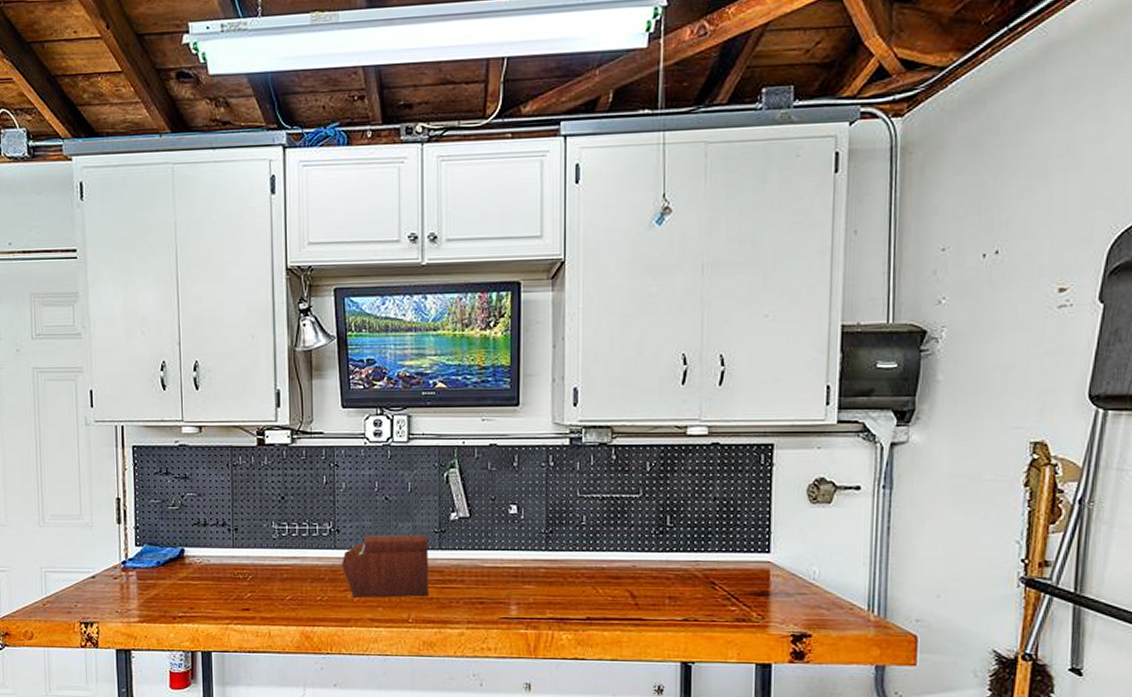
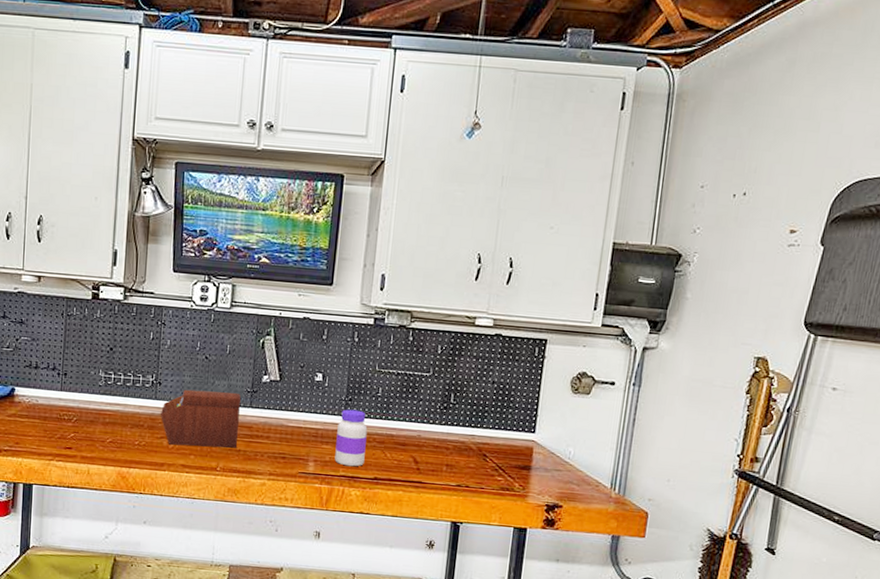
jar: none [539,543,574,607] -> present [334,409,368,467]

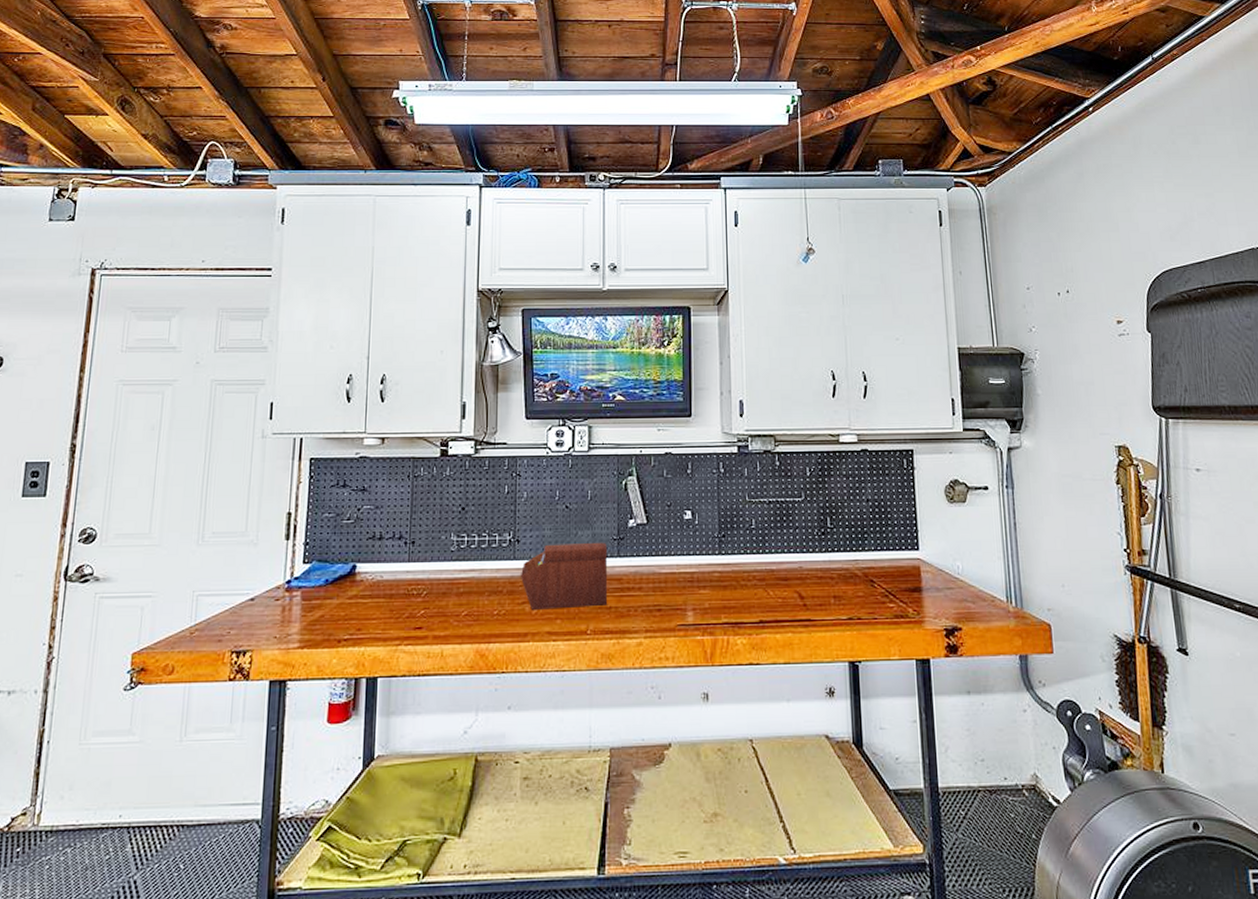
jar: present [334,409,368,467] -> none [714,546,747,611]

